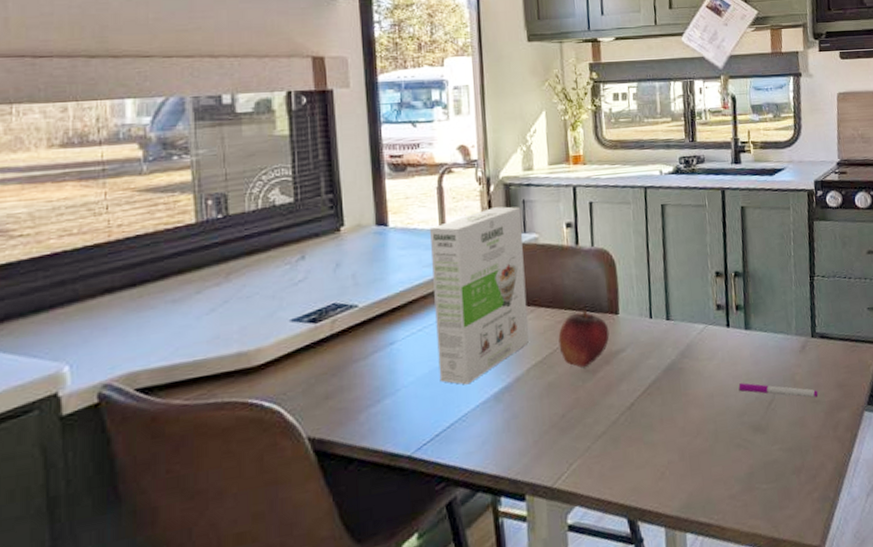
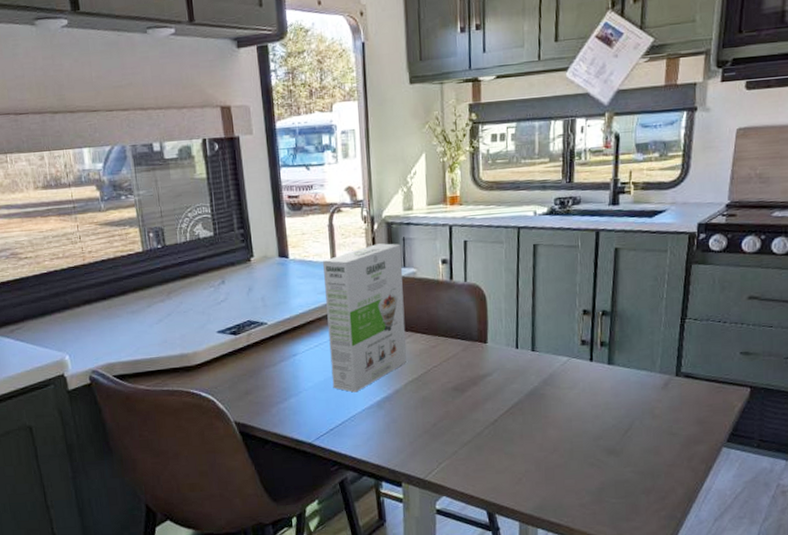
fruit: present [558,310,610,368] -> none [432,338,478,386]
pen: present [738,382,818,398] -> none [597,411,676,431]

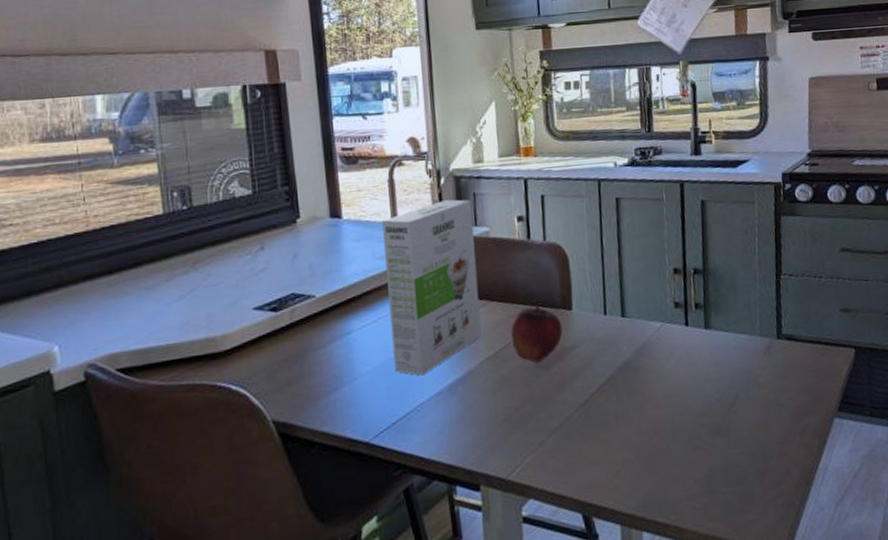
fruit: none [432,338,478,386] -> present [510,305,563,362]

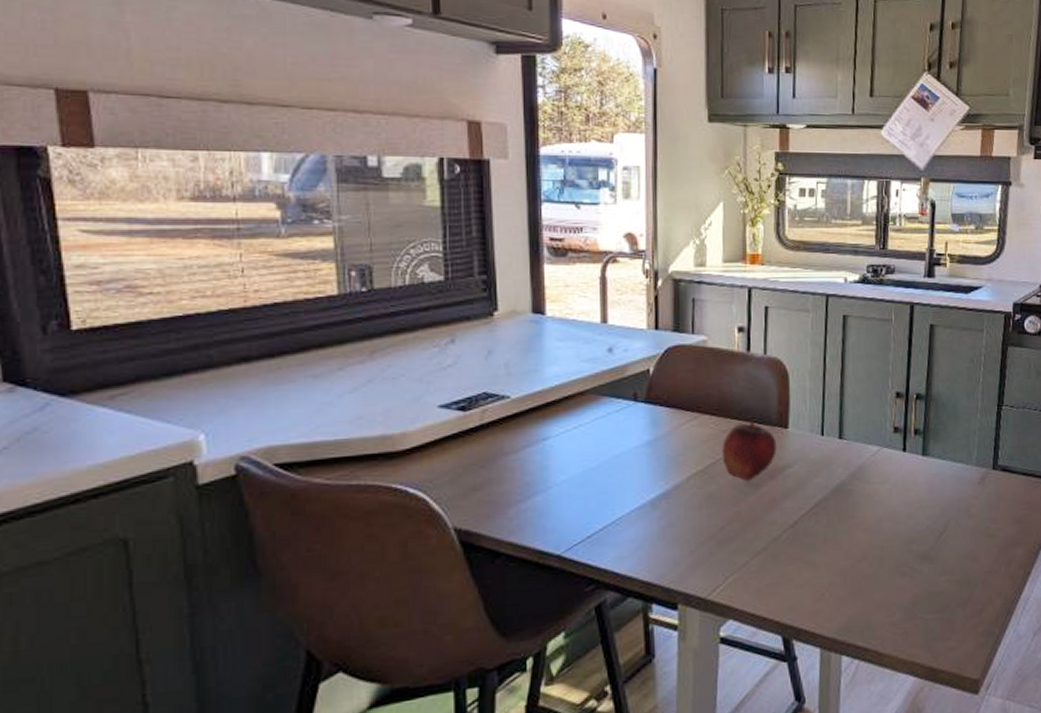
cereal box: present [382,199,481,376] -> none [591,304,691,488]

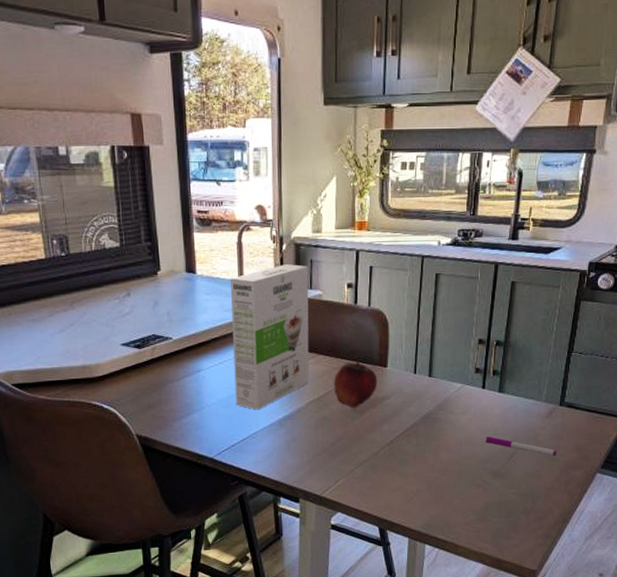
cereal box: none [591,304,691,488] -> present [231,264,309,410]
pen: none [910,510,994,532] -> present [485,436,557,456]

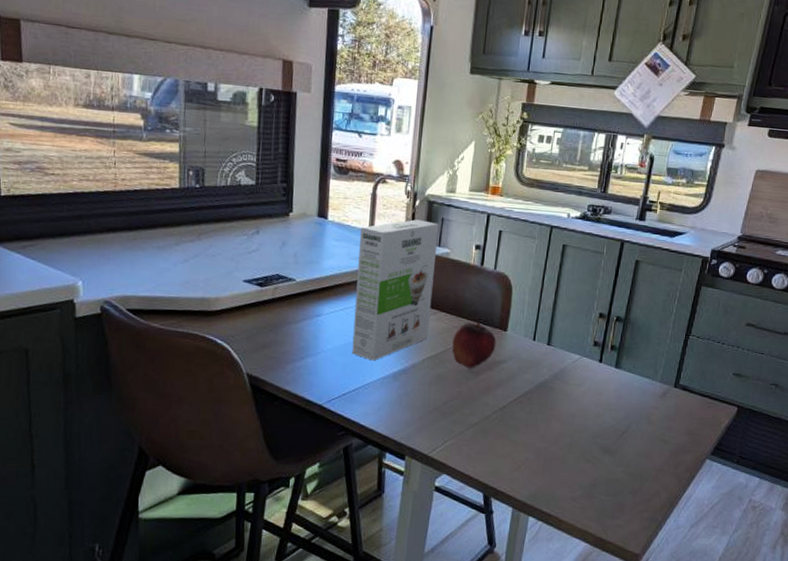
pen: present [485,436,557,456] -> none [598,411,669,438]

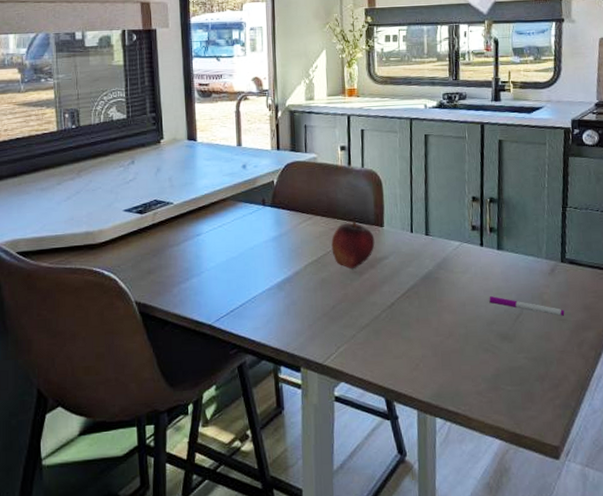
cereal box: present [352,219,439,361] -> none [229,130,307,274]
pen: none [598,411,669,438] -> present [489,296,565,316]

